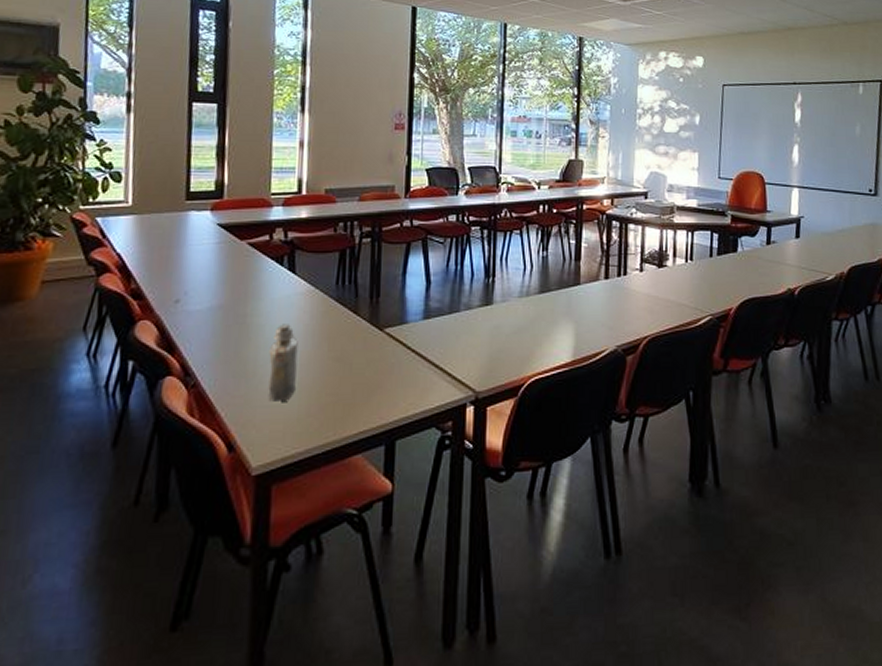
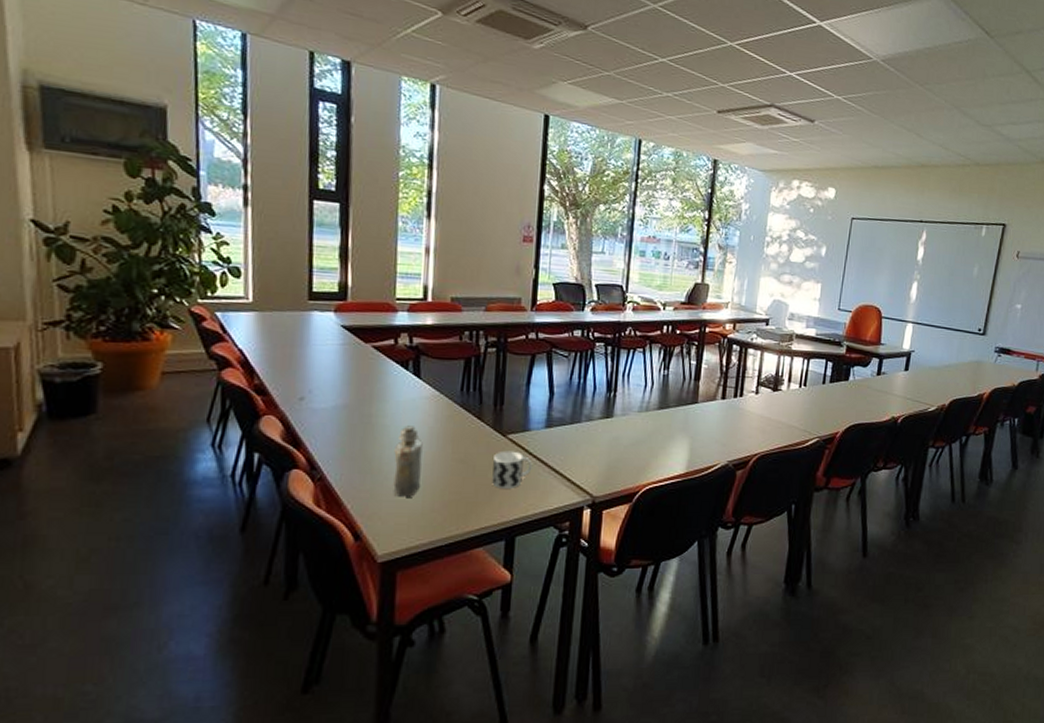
cup: none [370,346,411,387] -> present [492,450,532,488]

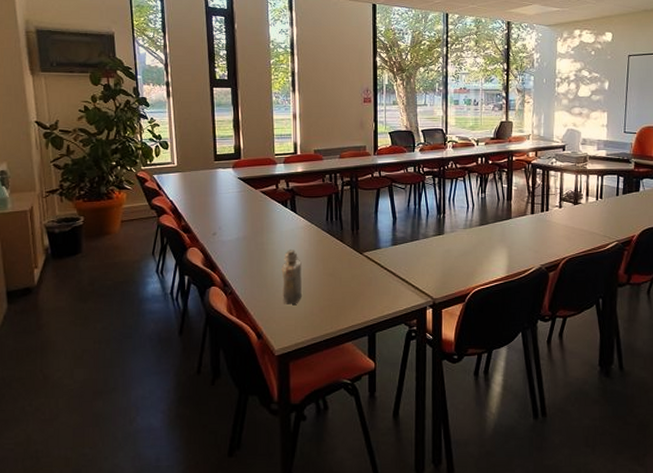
cup: present [492,450,532,488] -> none [355,265,384,295]

